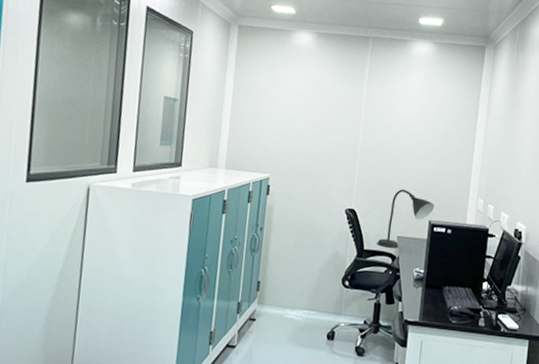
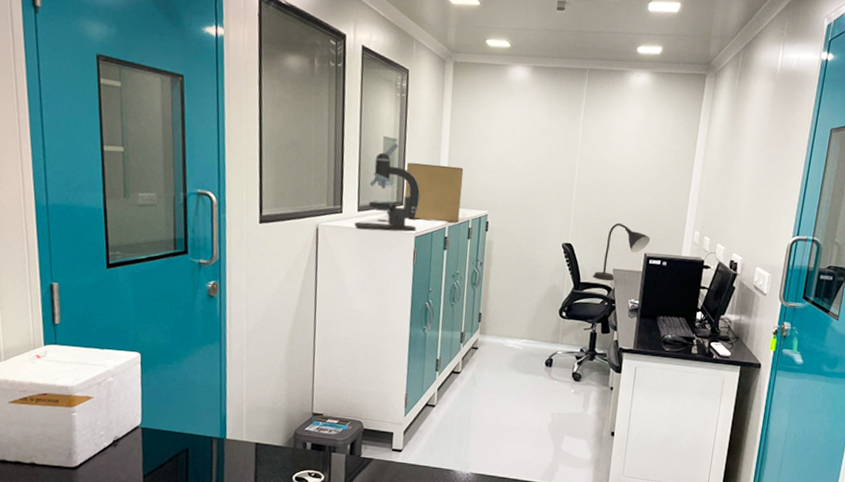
microscope: none [129,102,200,194] -> present [355,143,421,232]
box: none [183,123,246,186] -> present [405,163,464,223]

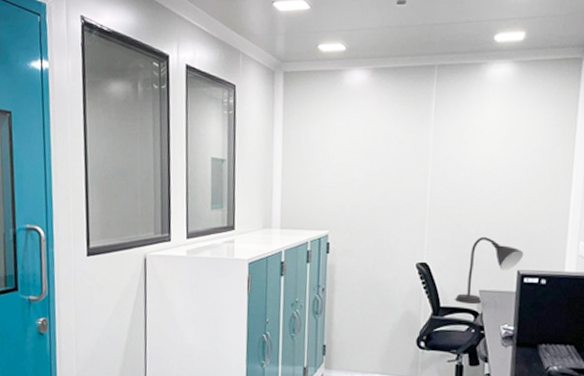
microscope: present [355,143,421,232] -> none [184,163,253,259]
box: present [405,163,464,223] -> none [236,183,300,246]

